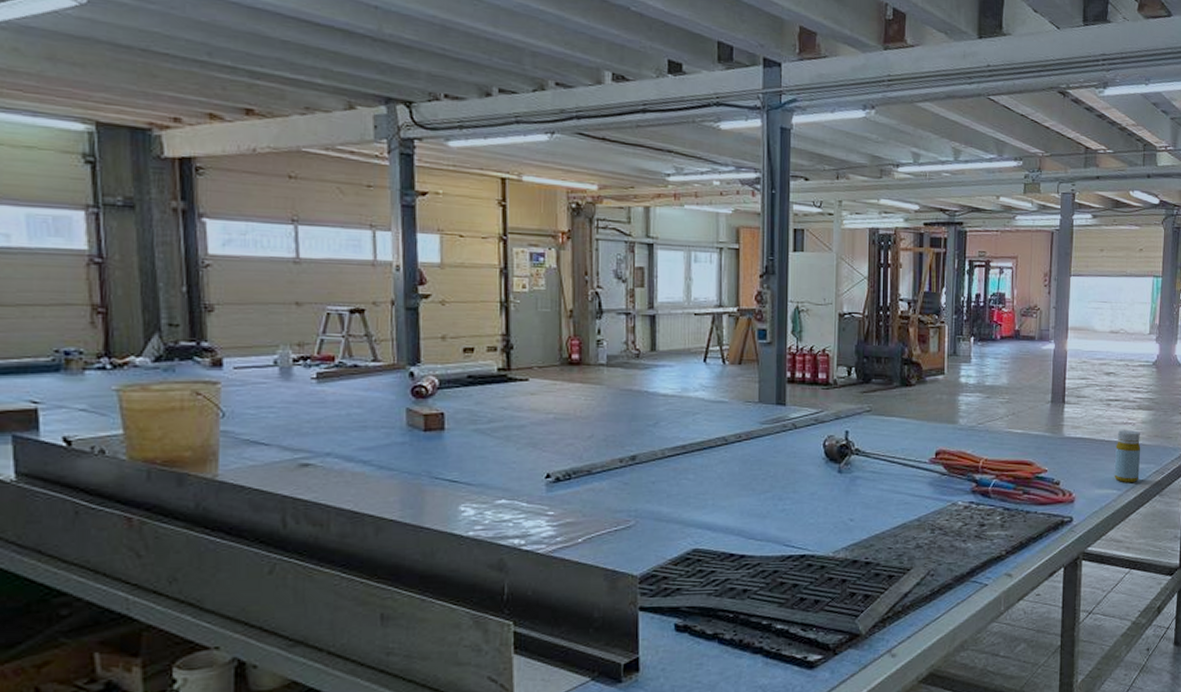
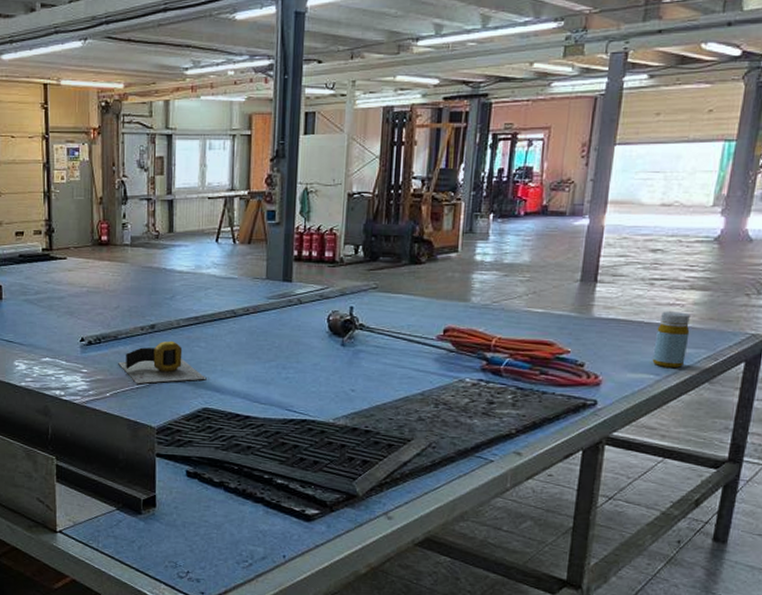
tape measure: none [592,473,696,526] -> present [118,340,207,385]

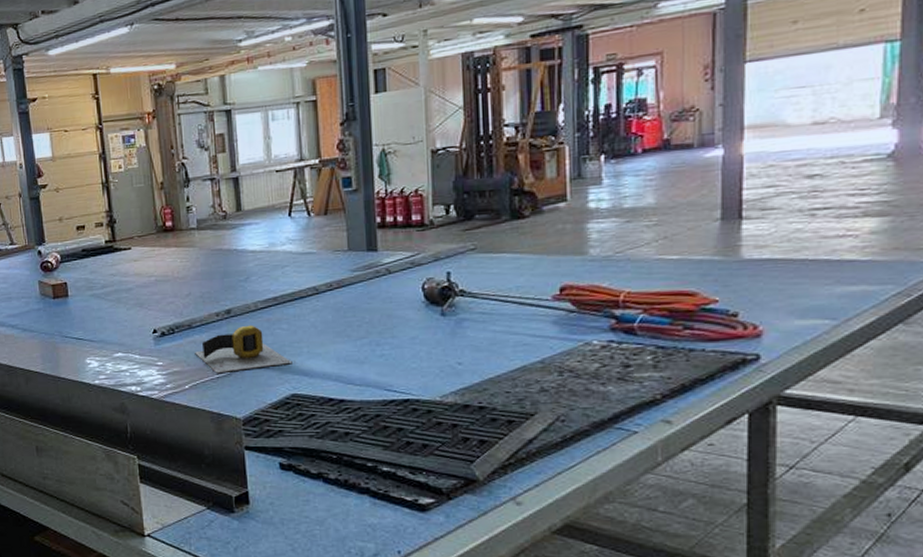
bottle: present [652,311,690,368] -> none [825,243,870,310]

